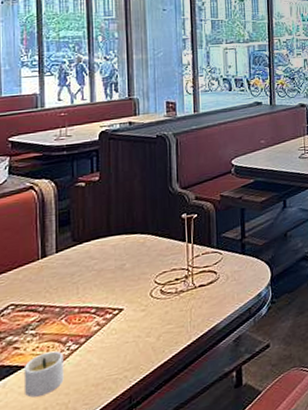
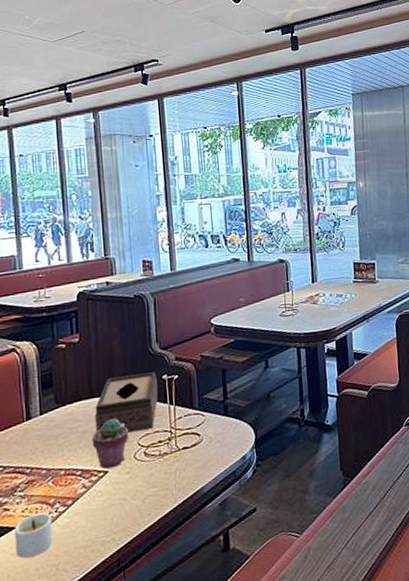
potted succulent: none [108,256,146,307] -> present [91,418,129,469]
tissue box: none [111,211,177,270] -> present [94,372,158,433]

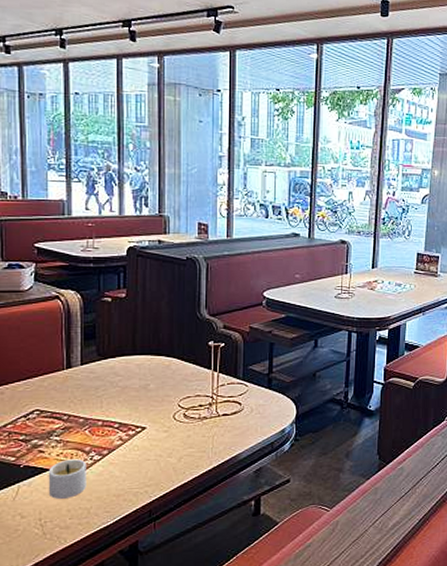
potted succulent: present [91,418,129,469] -> none [132,377,170,425]
tissue box: present [94,372,158,433] -> none [136,337,202,393]

